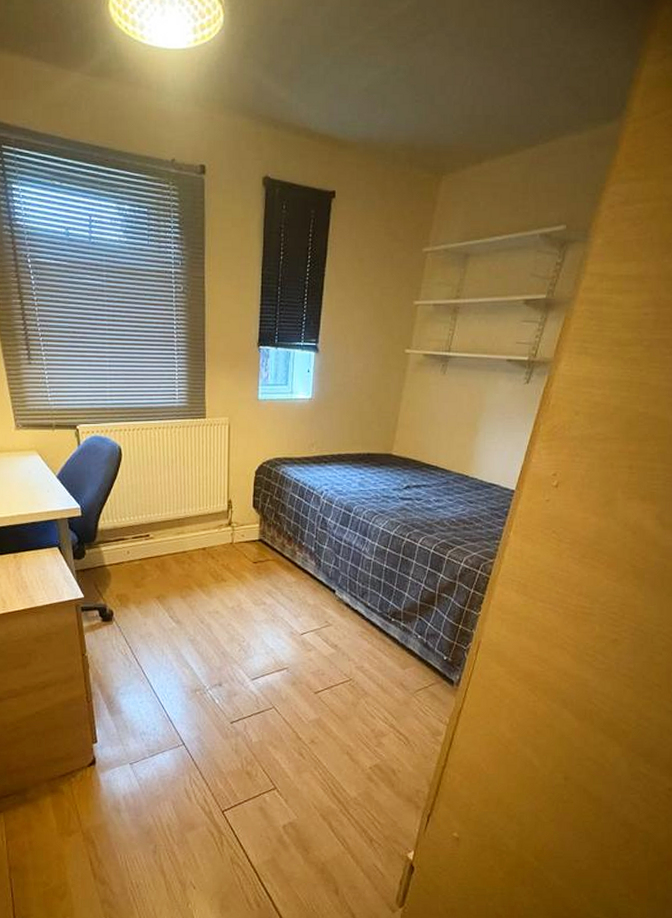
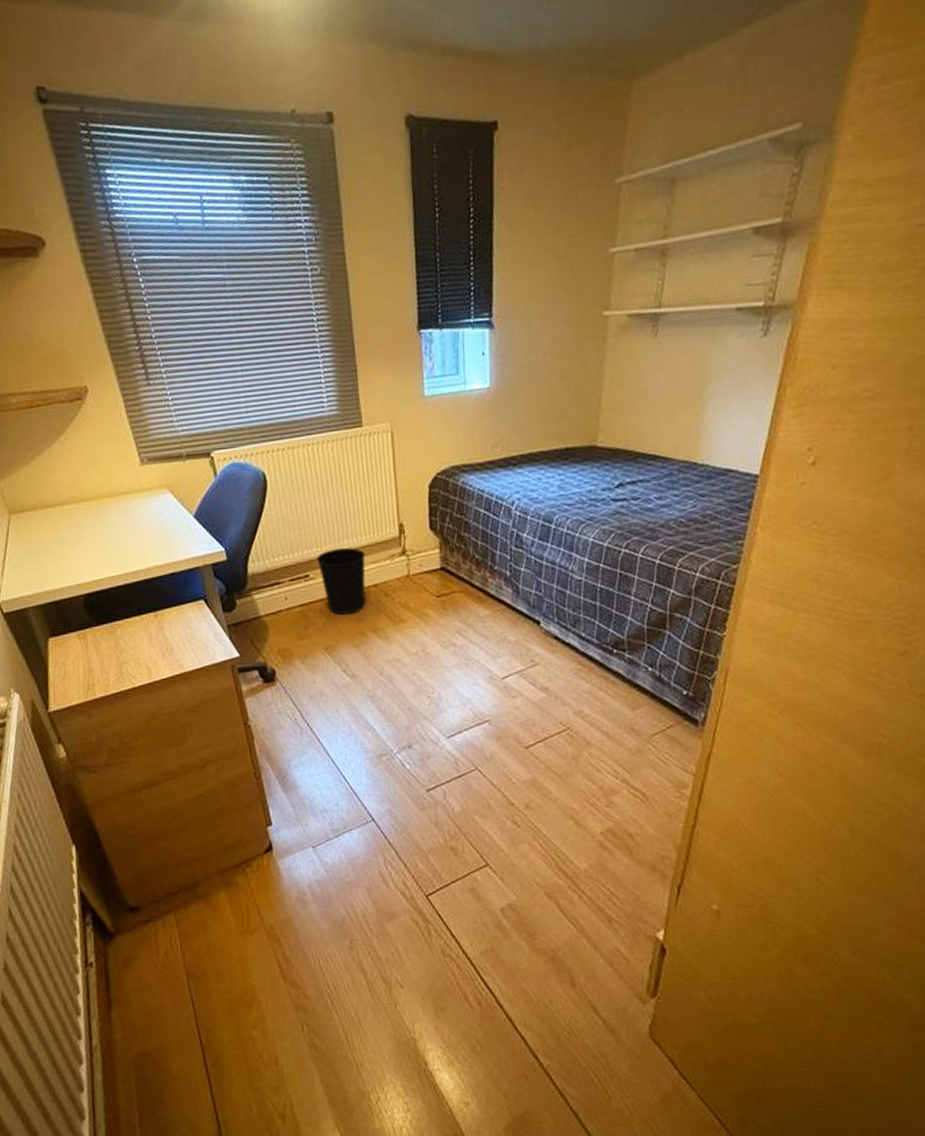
wastebasket: none [157,516,199,570] -> present [316,548,366,615]

